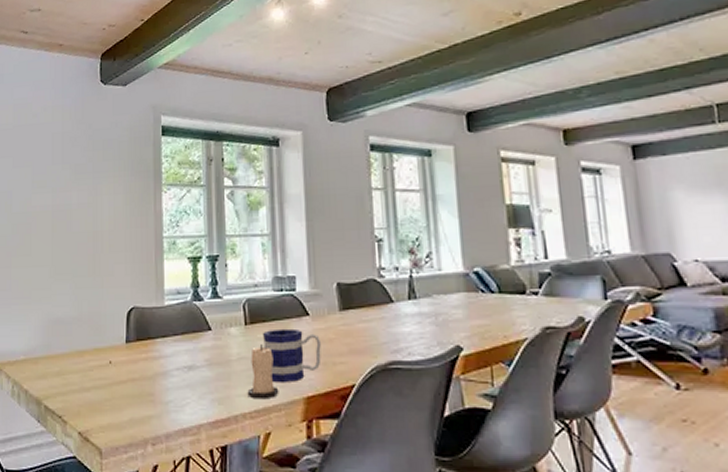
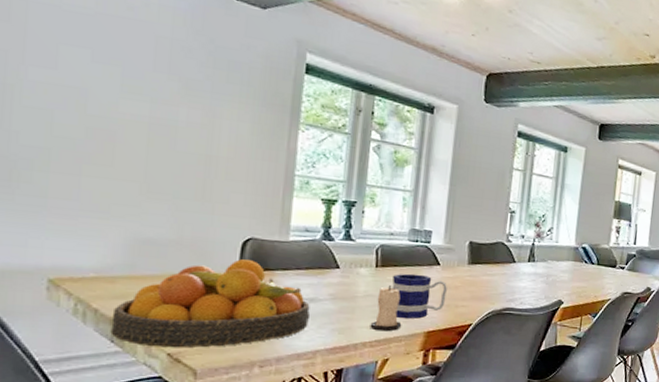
fruit bowl: none [37,330,191,426] -> present [110,259,311,348]

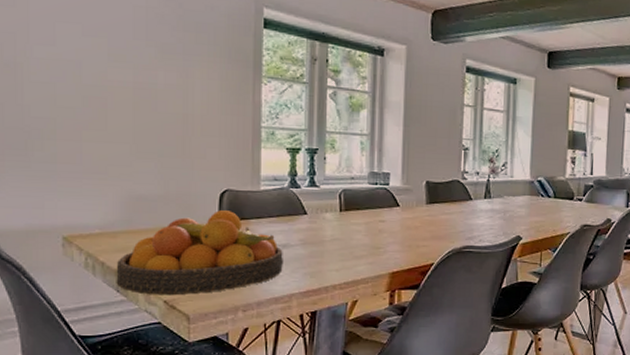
candle: present [370,285,402,332] -> none [338,229,368,274]
mug: present [392,273,447,319] -> none [356,216,408,261]

